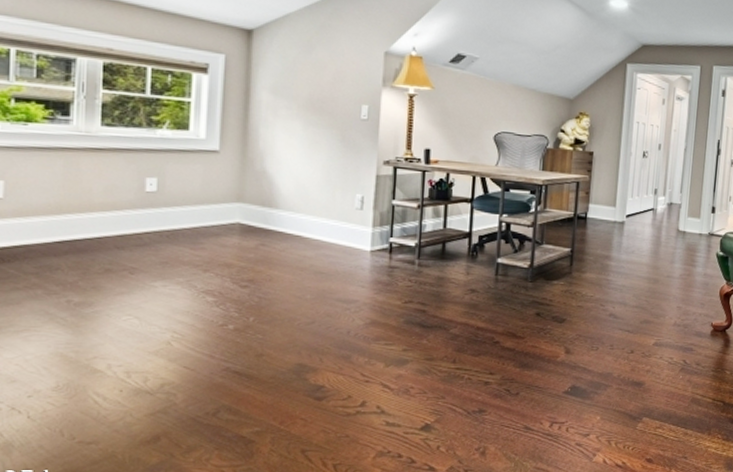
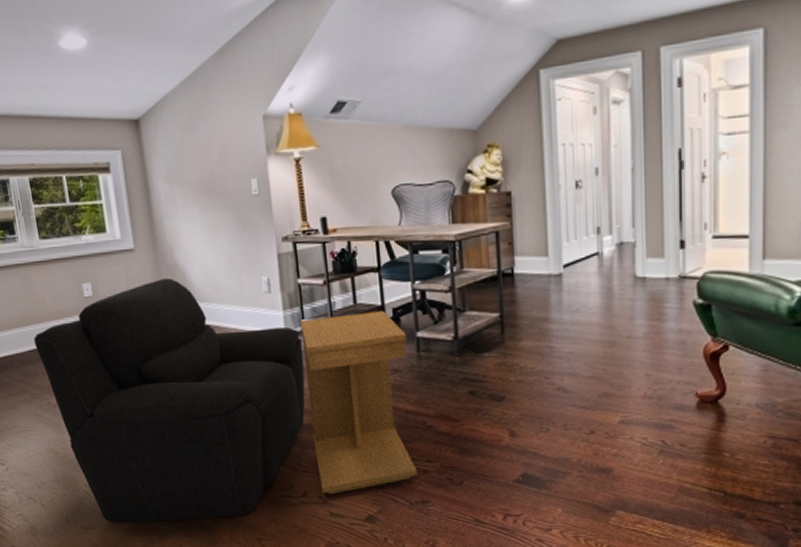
armchair: none [66,183,387,436] -> present [34,277,306,523]
side table: none [380,236,488,405] -> present [300,310,418,495]

